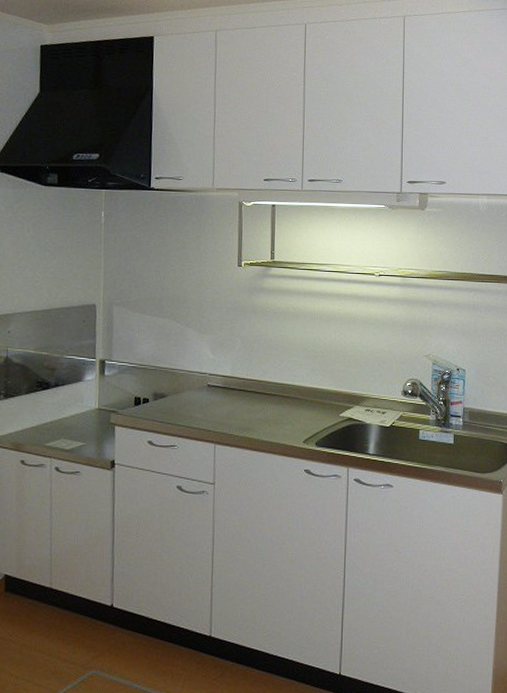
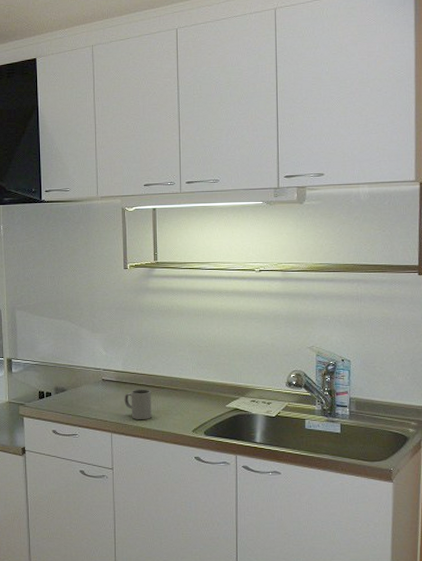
mug: none [231,396,261,430] -> present [124,389,152,420]

